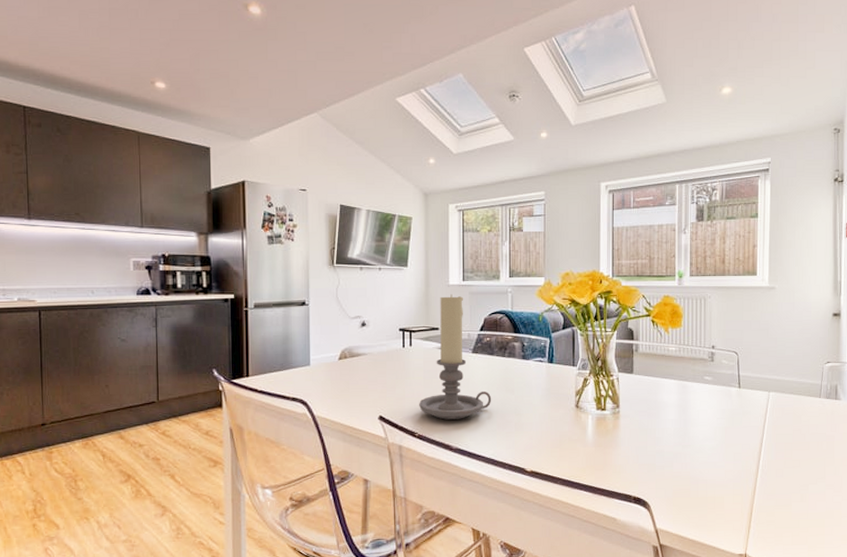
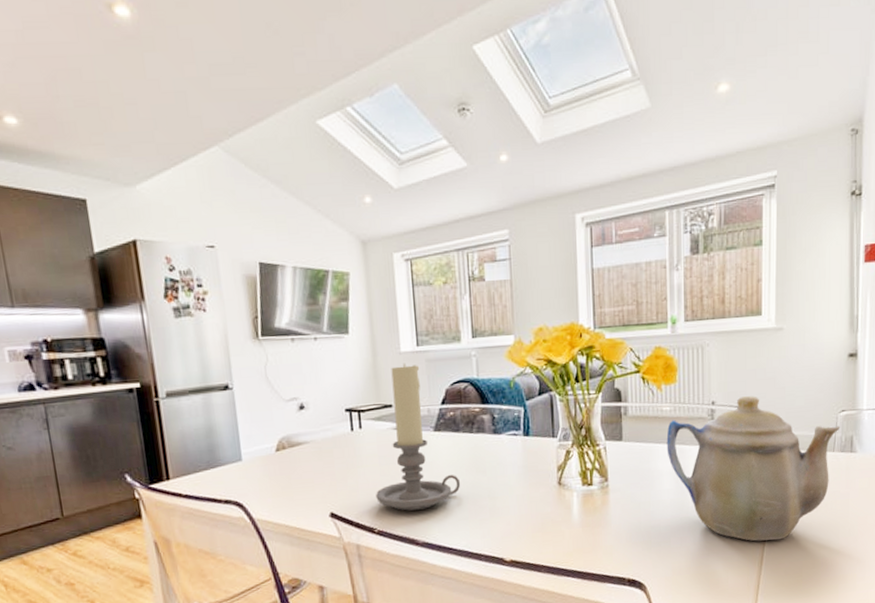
teapot: none [671,343,826,473] -> present [666,396,841,542]

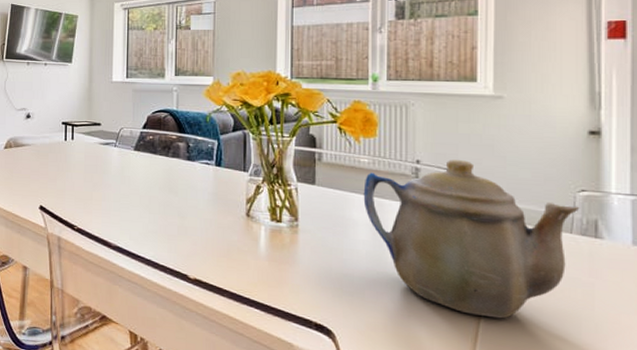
candle holder: present [376,363,461,511] -> none [79,91,154,217]

